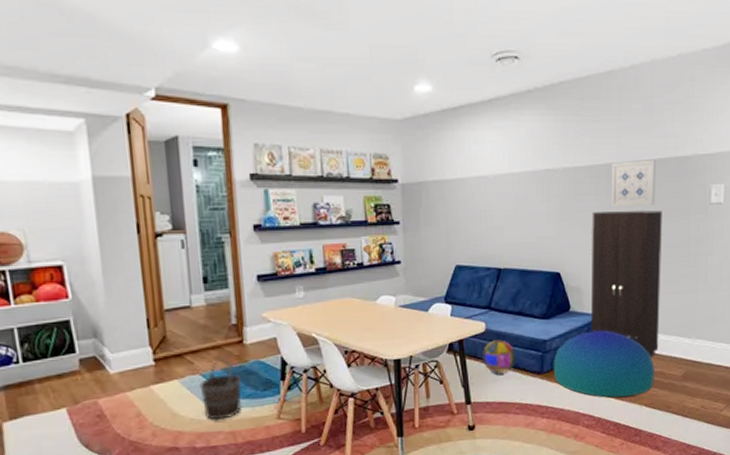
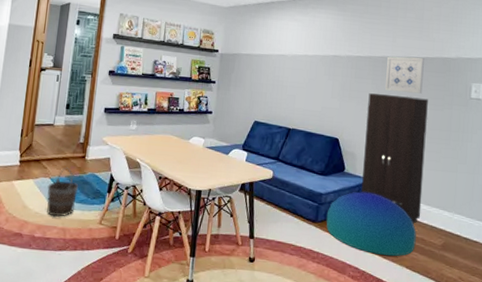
ball: present [481,340,516,375] -> none [267,187,296,217]

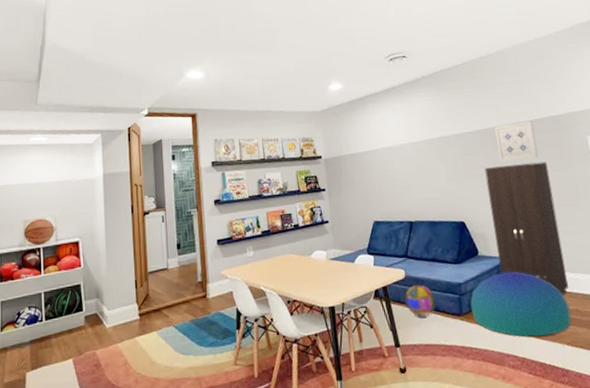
bucket: present [47,167,79,217] -> none [173,310,206,367]
ball: none [267,187,296,217] -> present [404,284,436,318]

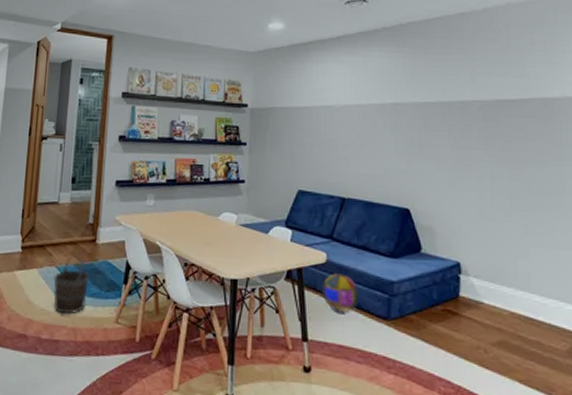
bucket: none [173,310,206,367] -> present [53,253,90,314]
pouf: present [470,271,571,337] -> none [401,278,530,366]
cabinet: present [484,161,569,296] -> none [445,149,533,321]
wall art: present [495,120,539,162] -> none [466,99,518,147]

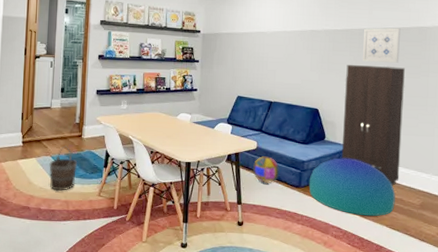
pouf: none [401,278,530,366] -> present [309,158,395,216]
cabinet: none [445,149,533,321] -> present [342,65,405,186]
wall art: none [466,99,518,147] -> present [363,28,401,63]

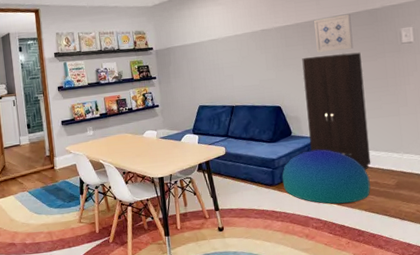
bucket: present [49,146,78,191] -> none [27,179,55,224]
ball: present [252,156,280,184] -> none [224,160,252,187]

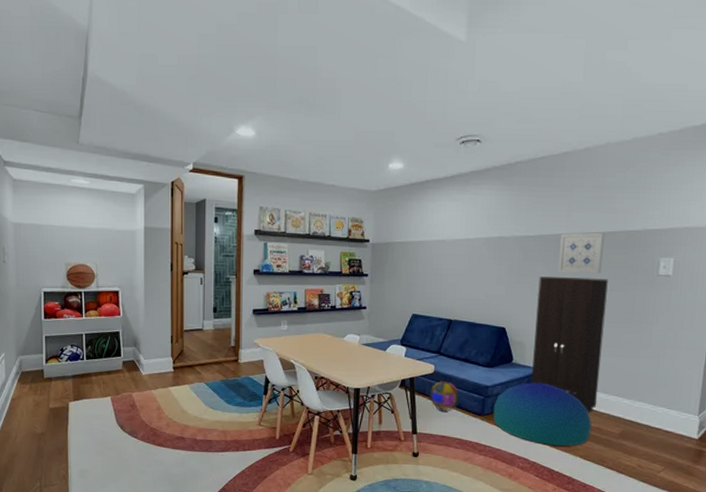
ball: none [224,160,252,187] -> present [429,381,460,412]

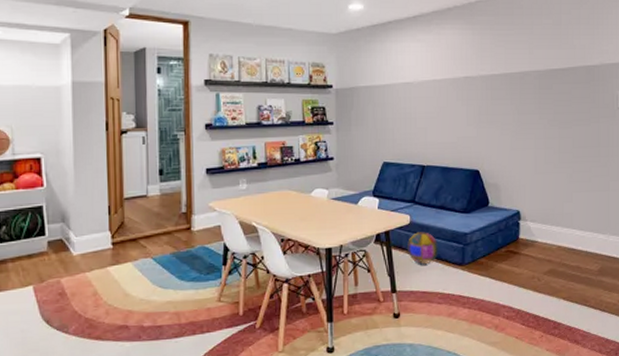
pouf: present [493,382,592,446] -> none [473,225,571,290]
cabinet: present [531,277,608,413] -> none [508,114,574,252]
wall art: present [558,232,605,274] -> none [525,68,566,110]

